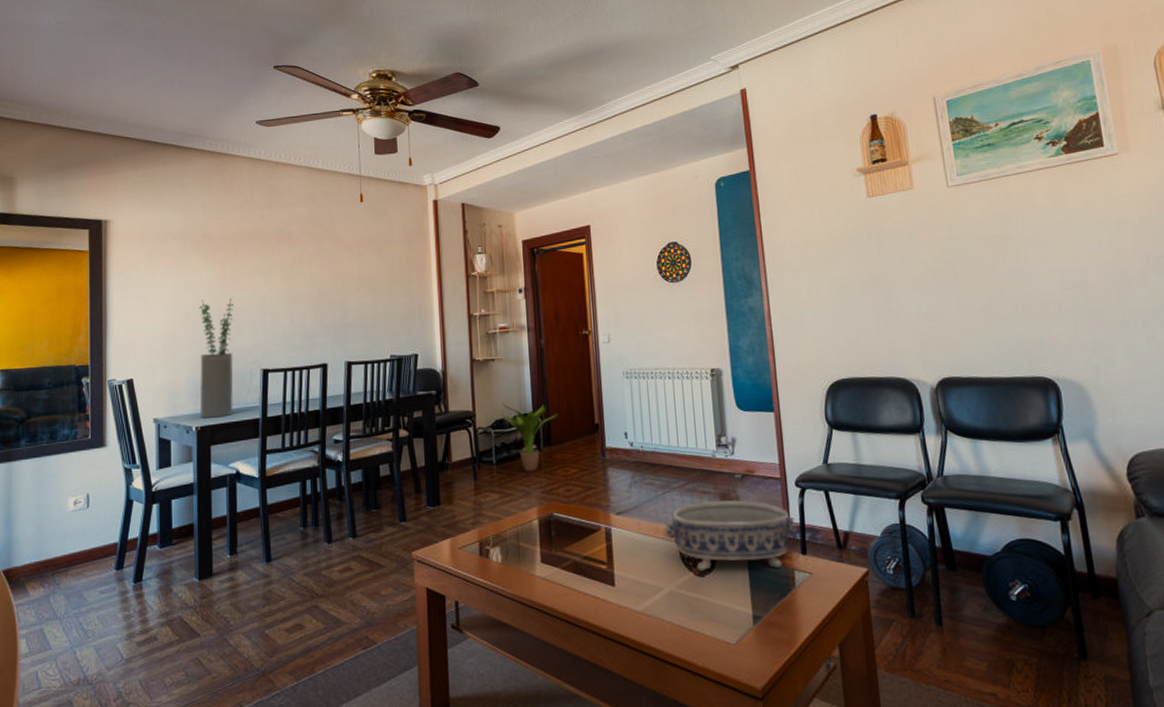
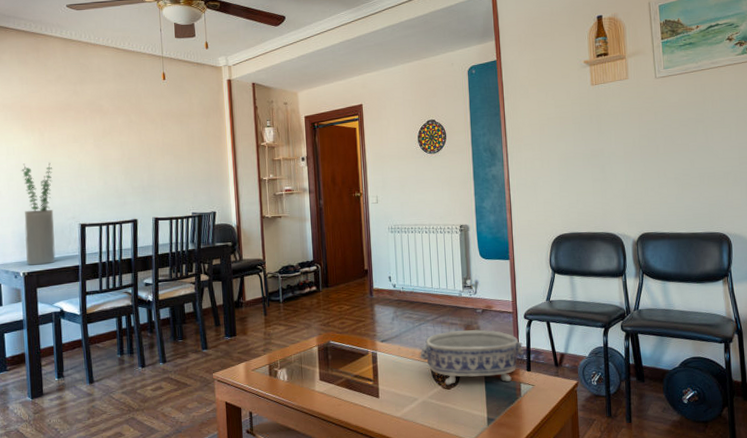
potted plant: present [502,402,558,473] -> none [287,252,334,309]

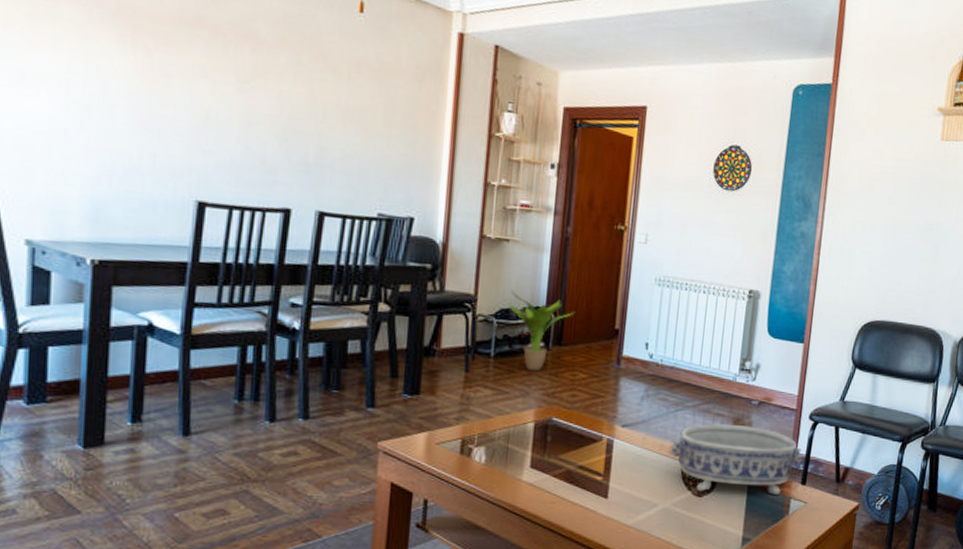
vase: present [21,162,56,266] -> none [98,94,160,254]
potted plant: none [287,252,334,309] -> present [508,290,575,372]

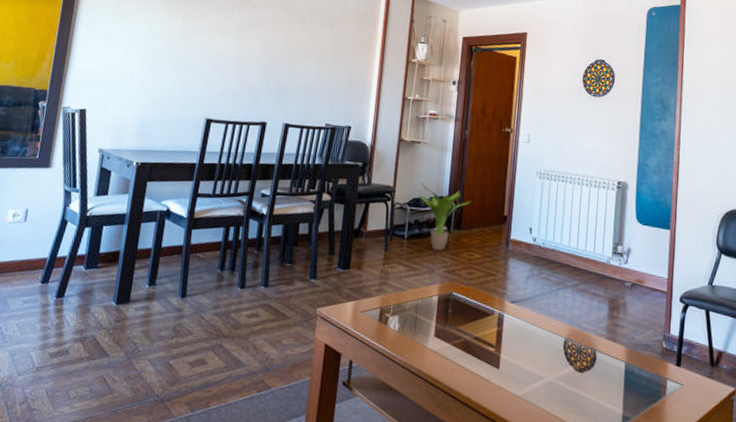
decorative bowl: present [670,424,802,496] -> none [553,303,676,376]

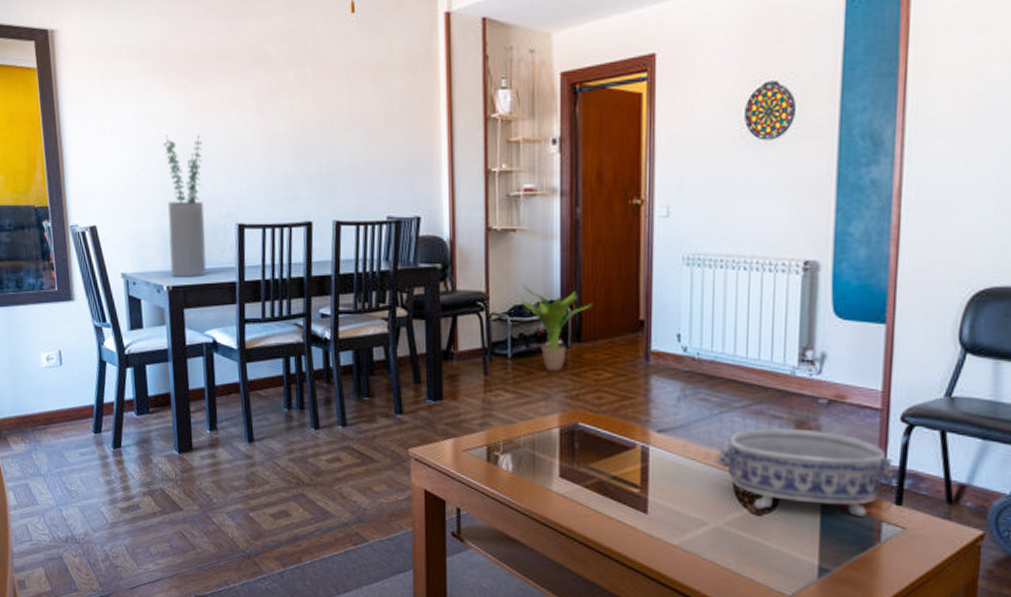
vase: none [142,46,189,158] -> present [163,134,207,279]
decorative bowl: none [553,303,676,376] -> present [717,428,895,518]

